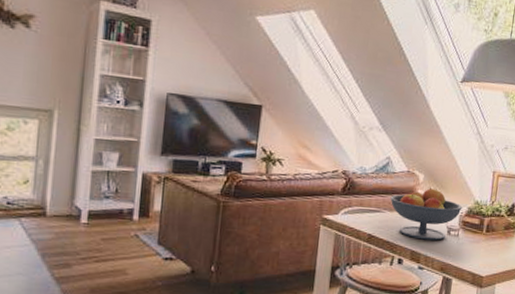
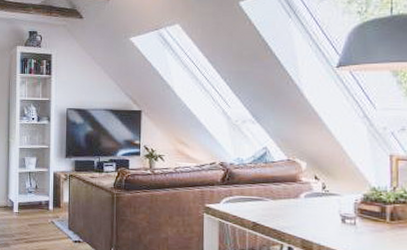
fruit bowl: present [390,188,462,241] -> none [272,176,356,229]

